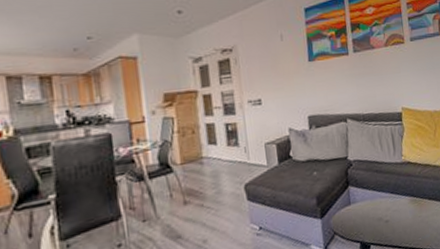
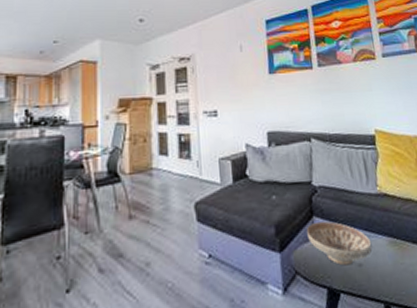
decorative bowl: none [343,189,397,223] -> present [306,221,372,266]

